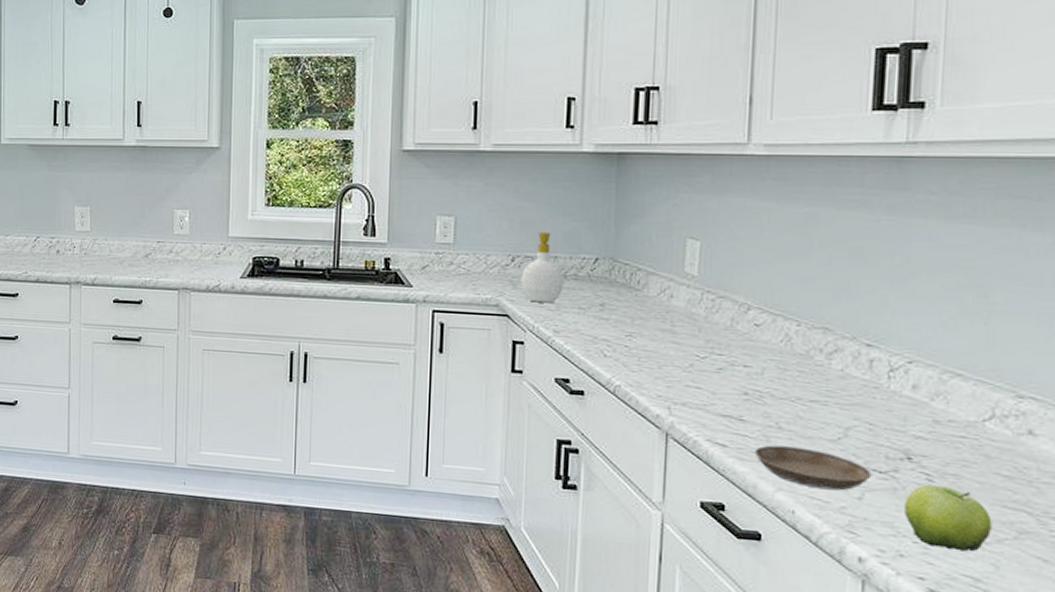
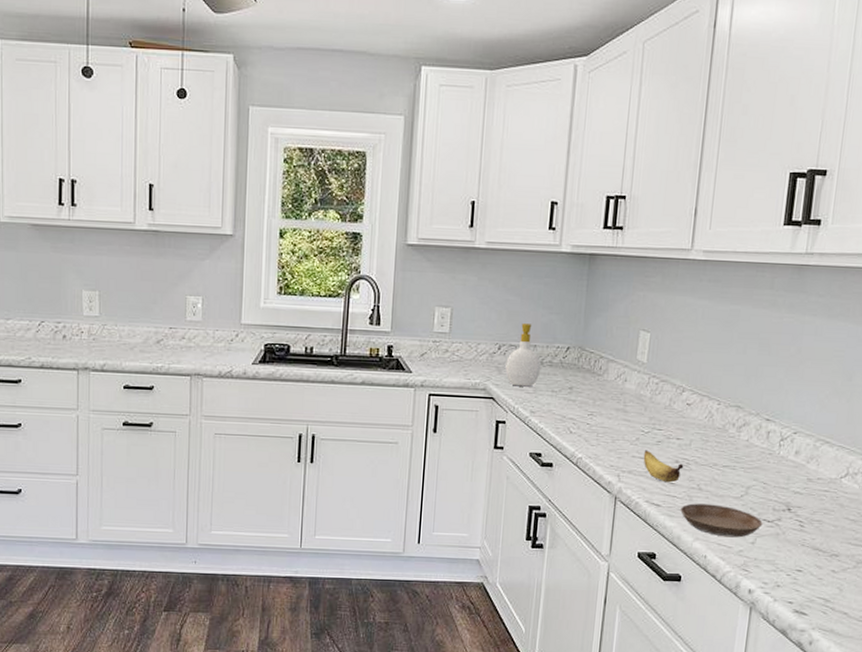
banana: none [700,378,756,419] -> present [643,450,684,483]
fruit: present [904,484,992,552] -> none [783,529,841,580]

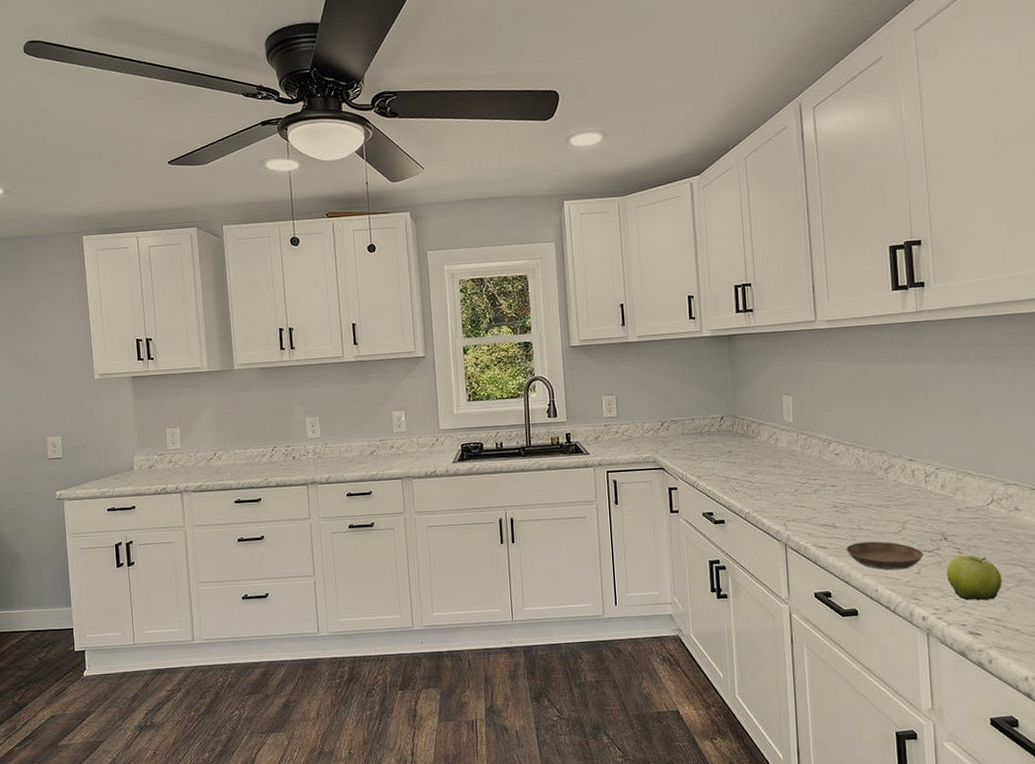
soap bottle: present [505,323,541,387] -> none [669,400,701,456]
banana: present [643,450,684,483] -> none [804,499,842,526]
fruit: none [783,529,841,580] -> present [947,555,1002,601]

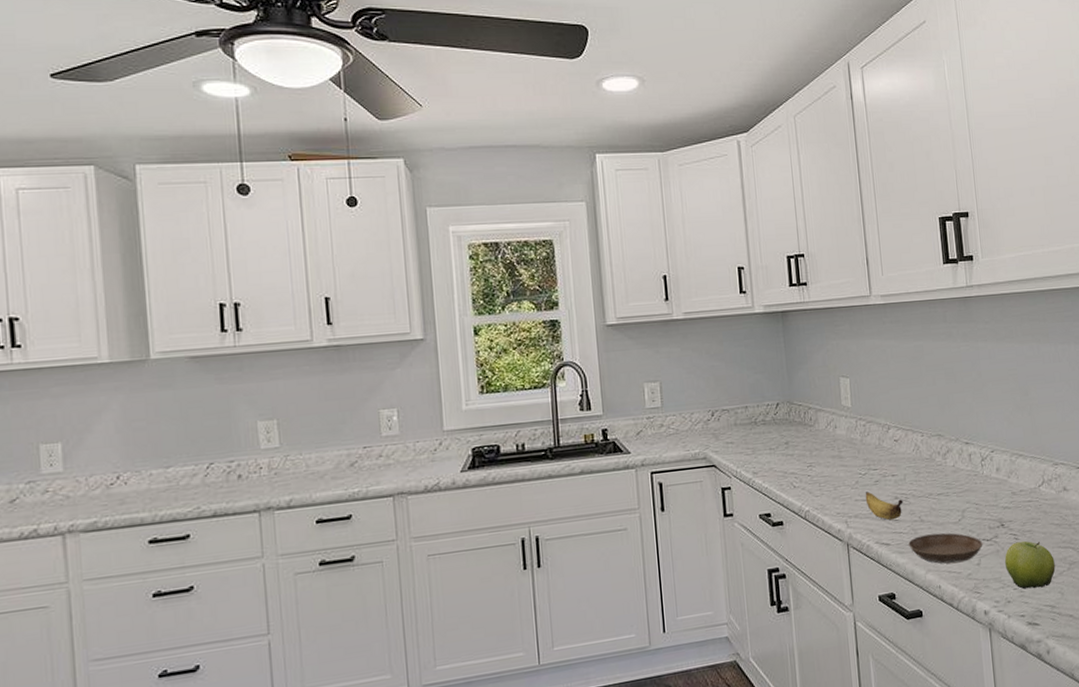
banana: none [804,499,842,526] -> present [865,491,904,521]

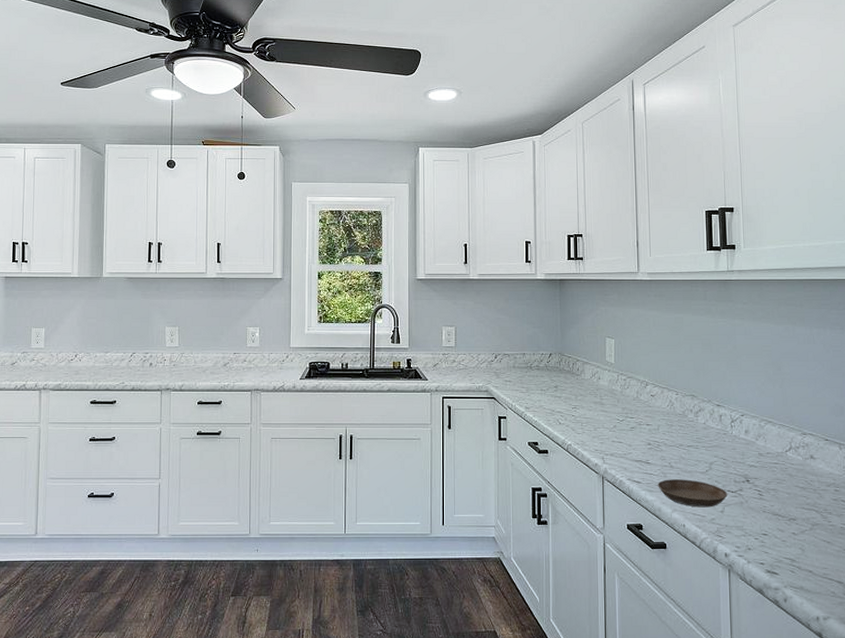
banana: present [865,491,904,521] -> none [621,435,656,462]
fruit: present [1005,540,1056,590] -> none [748,497,798,542]

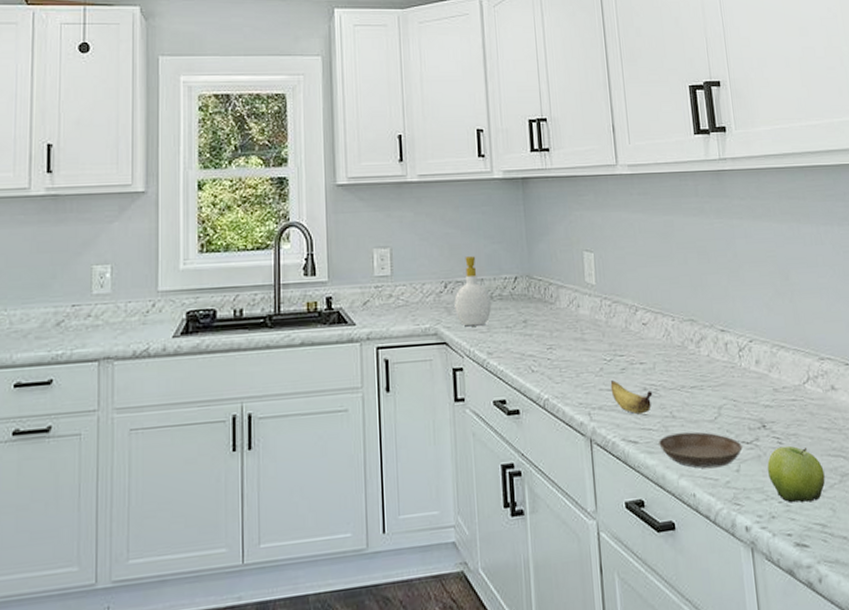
soap bottle: none [502,336,531,387] -> present [454,256,492,327]
banana: none [621,435,656,462] -> present [610,380,653,415]
fruit: none [748,497,798,542] -> present [767,445,825,503]

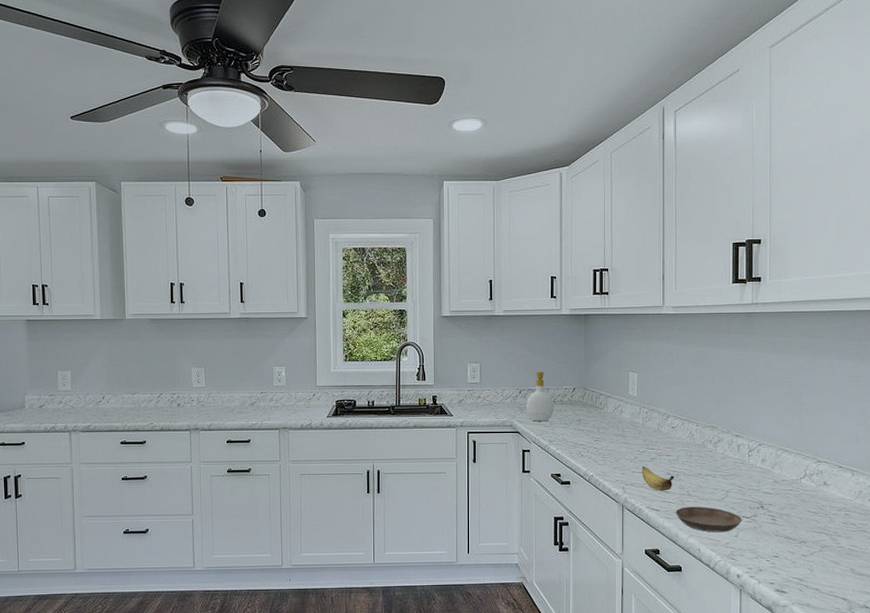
fruit: present [767,445,825,503] -> none [761,522,808,563]

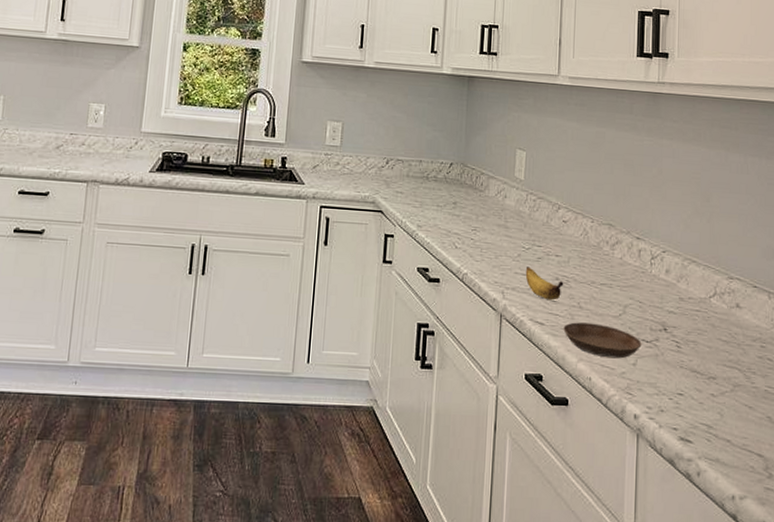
soap bottle: present [526,372,554,422] -> none [393,139,427,201]

